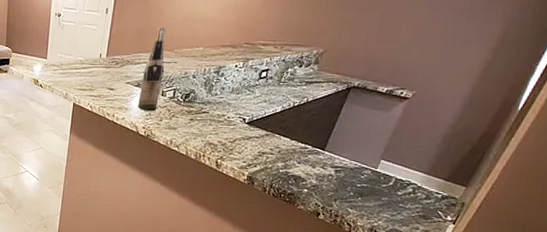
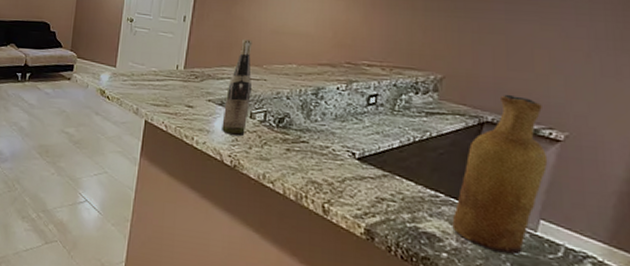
vase: none [314,63,400,187] -> present [452,95,548,255]

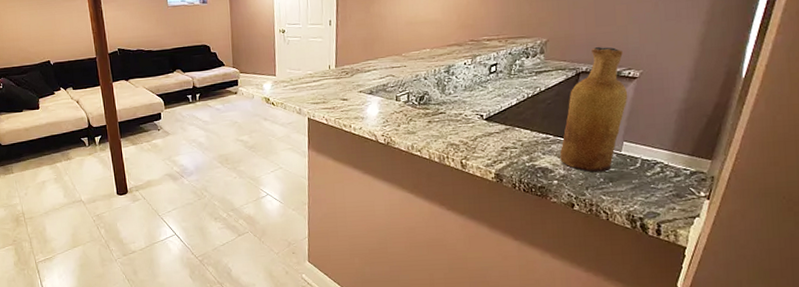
wine bottle: present [222,40,253,137] -> none [373,33,395,118]

